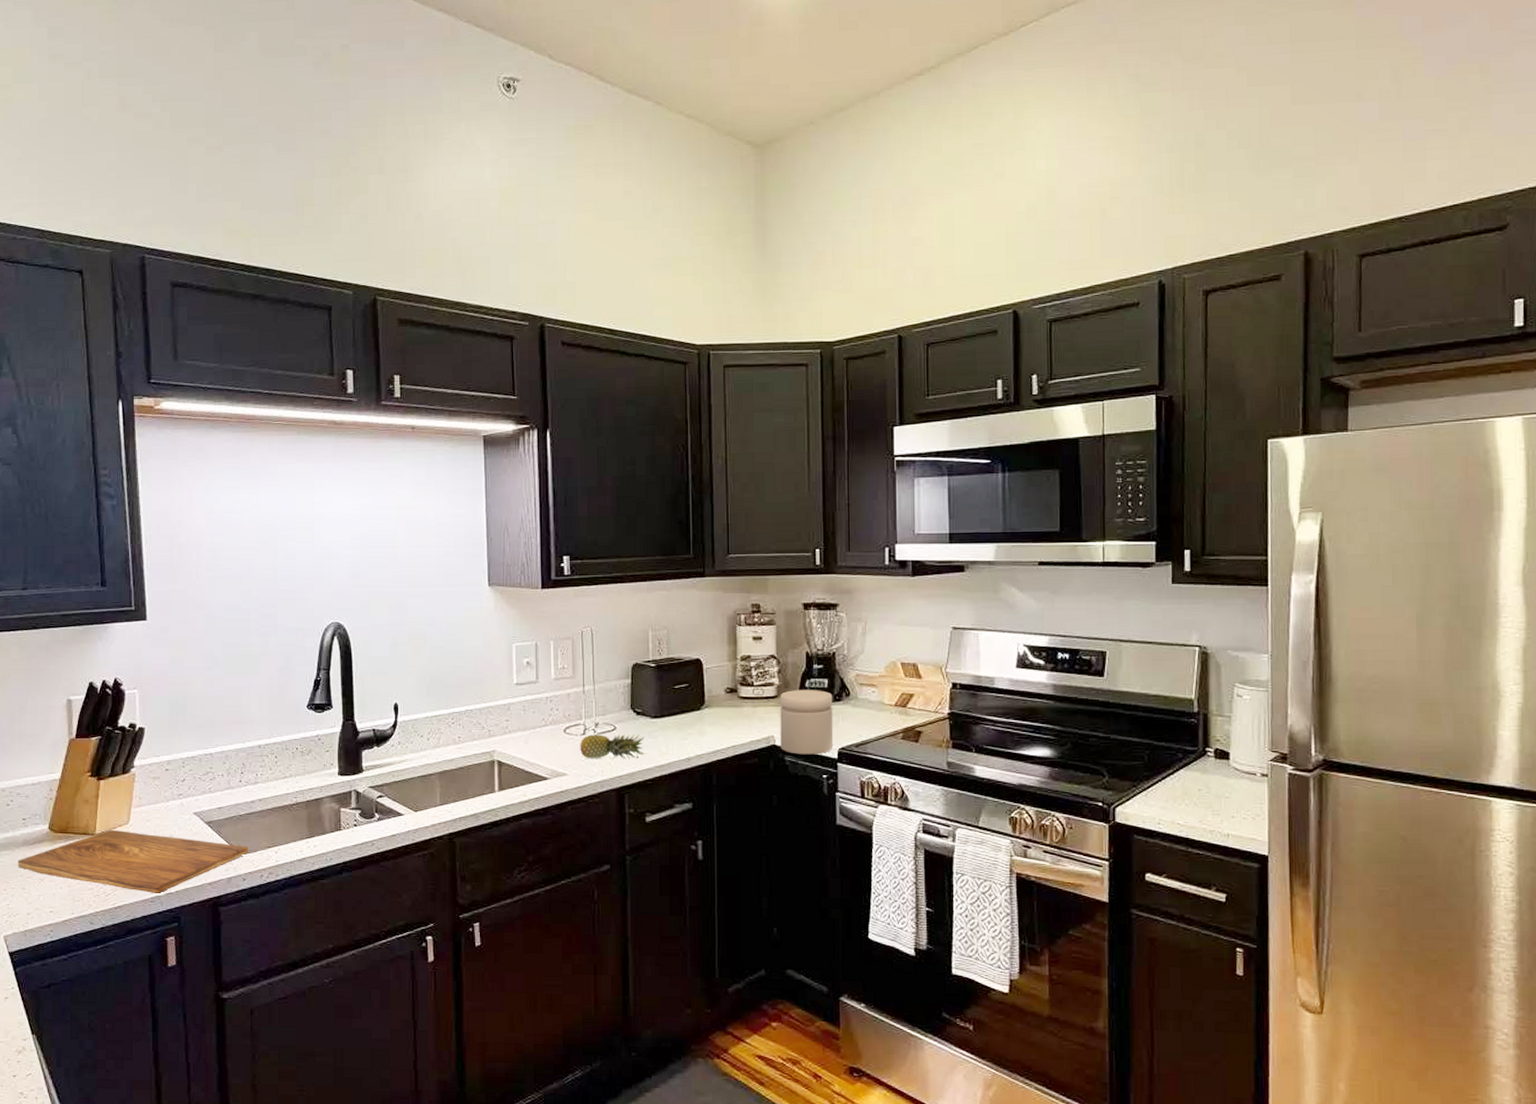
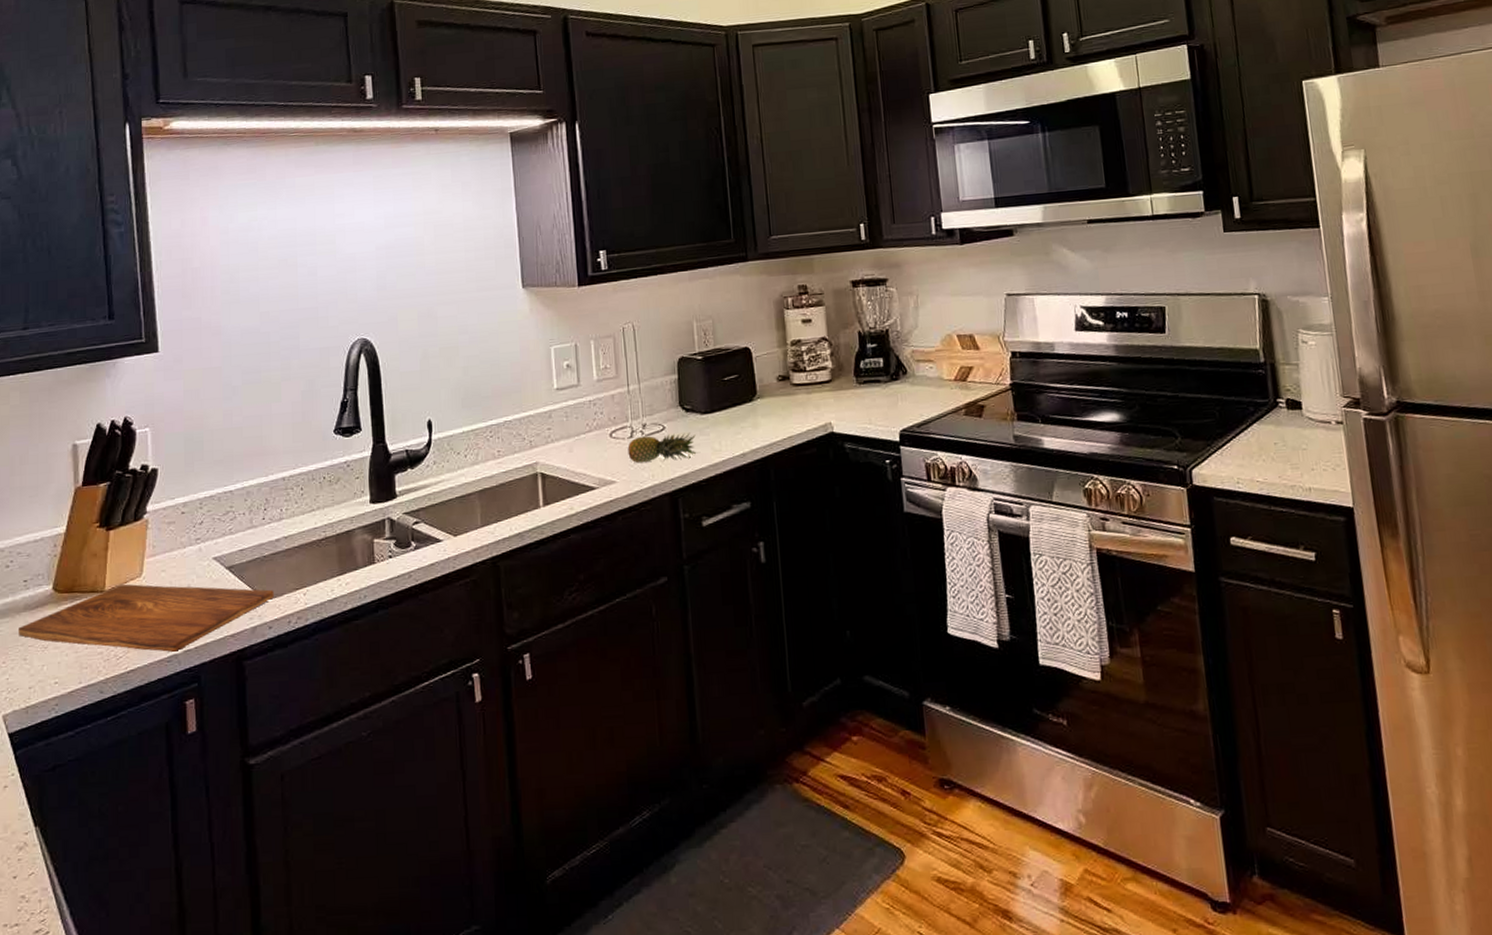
jar: present [780,690,834,755] -> none [834,370,894,441]

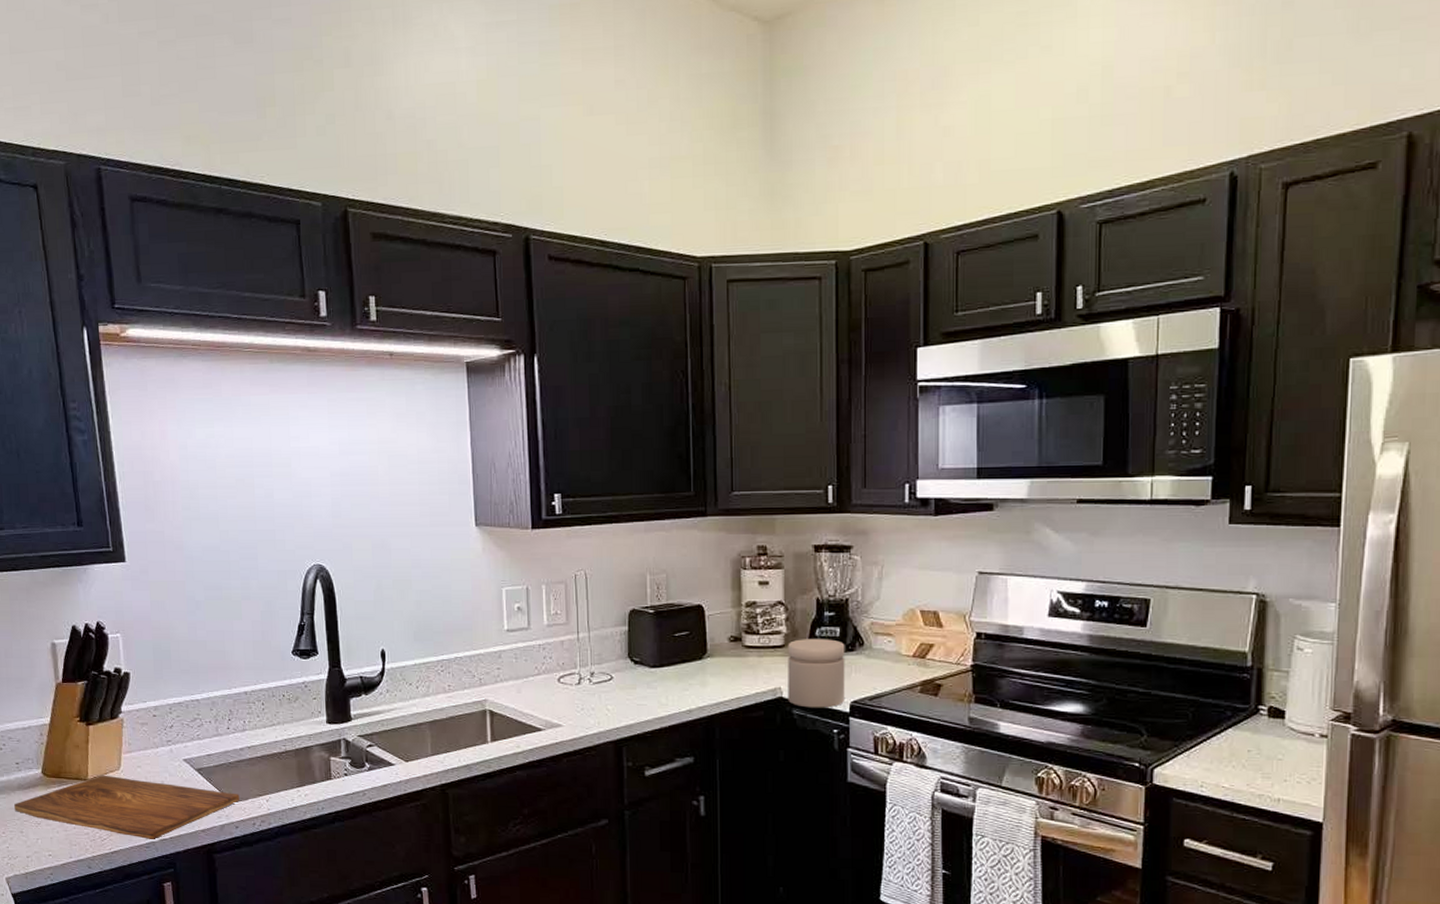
fruit: present [627,432,696,464] -> none [575,684,643,711]
jar: none [834,370,894,441] -> present [788,639,845,708]

